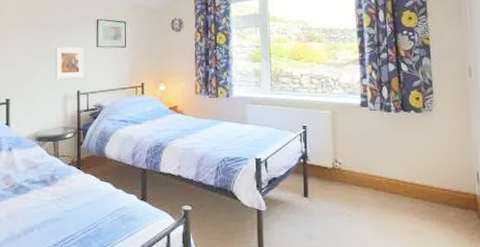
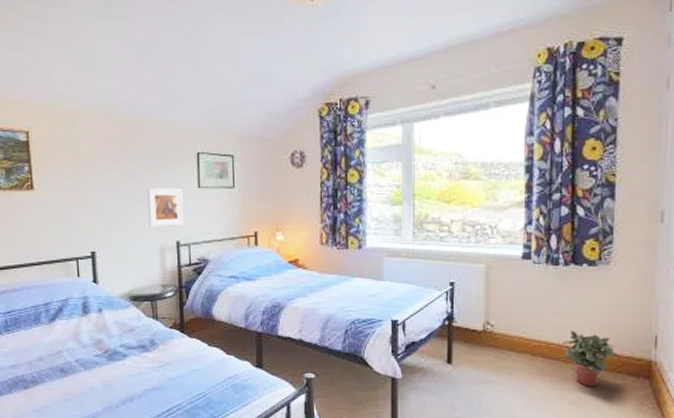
potted plant: none [399,168,449,219] -> present [561,331,619,387]

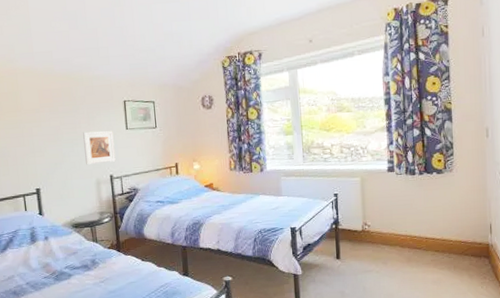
potted plant: present [561,331,619,387] -> none [422,225,465,268]

